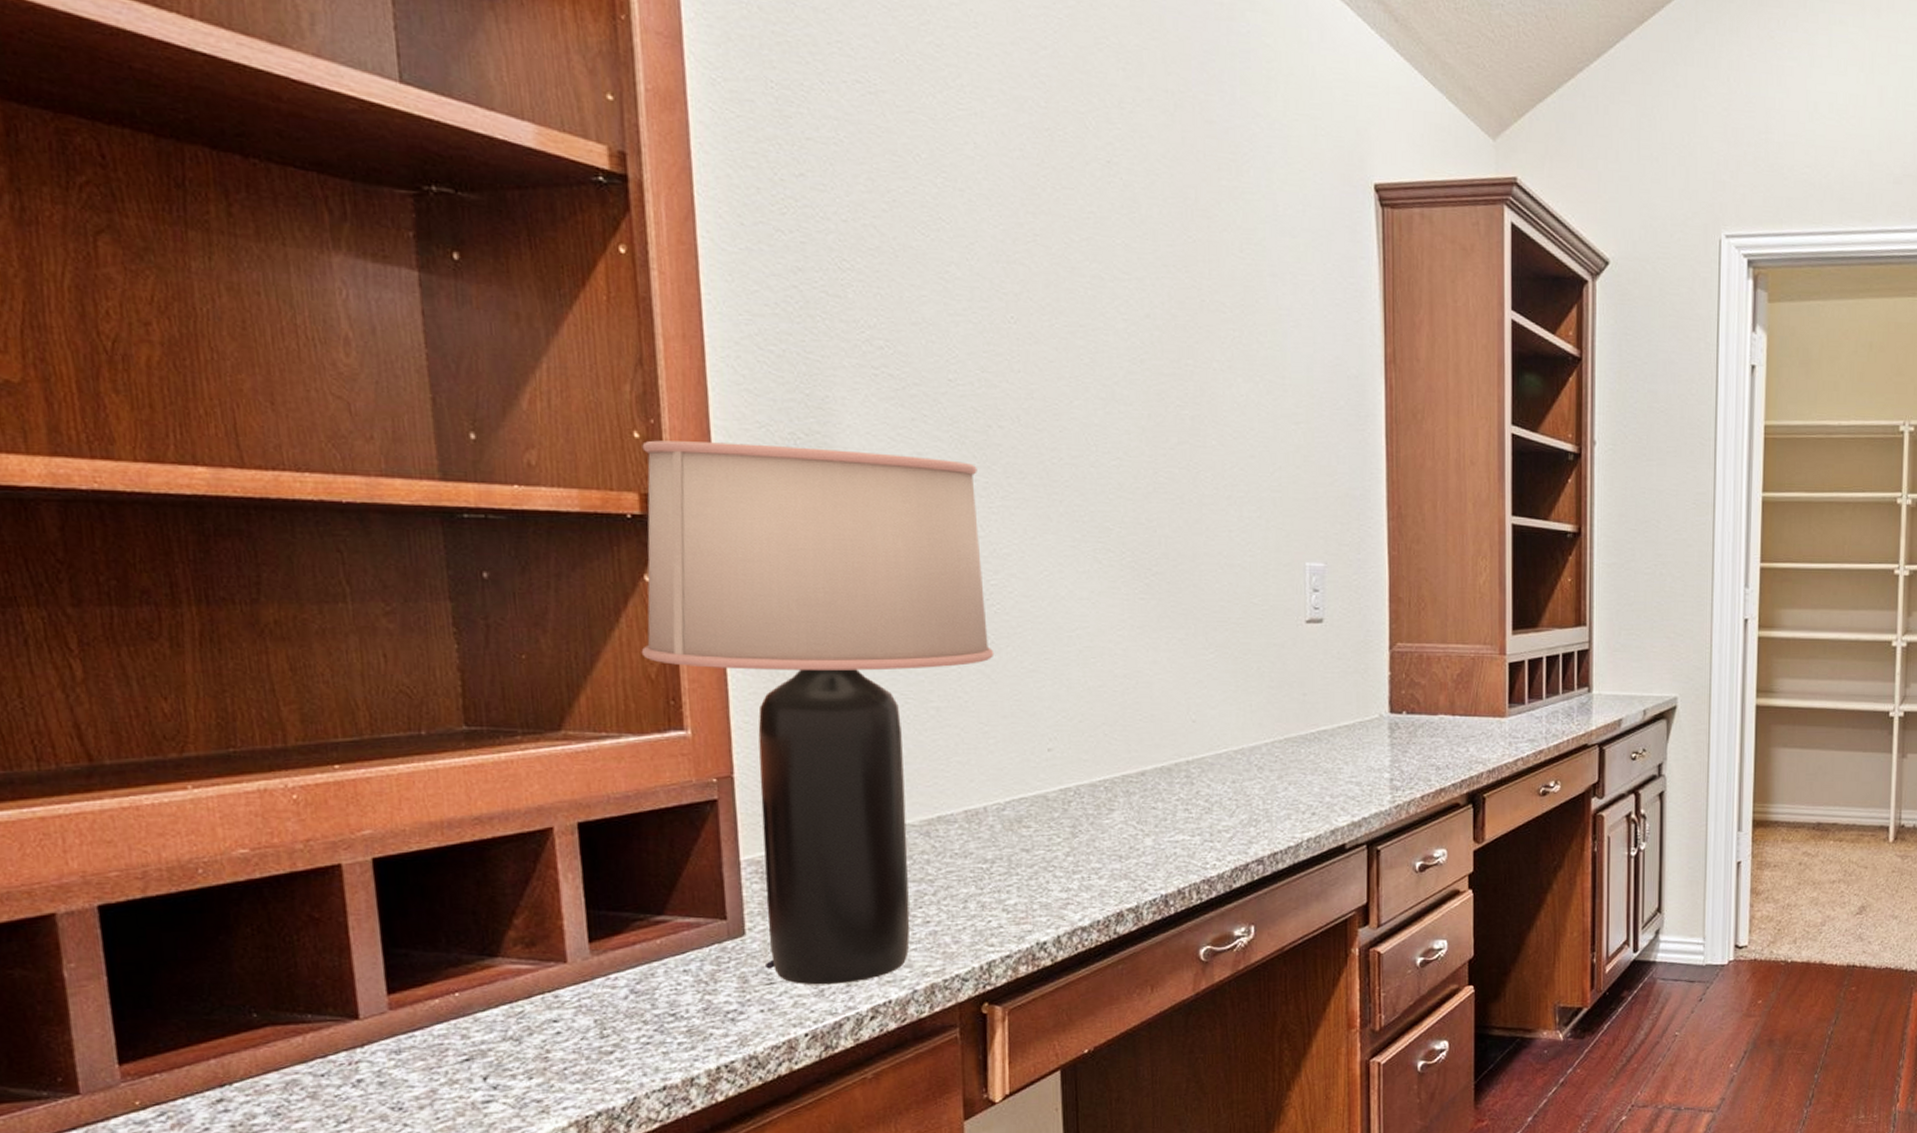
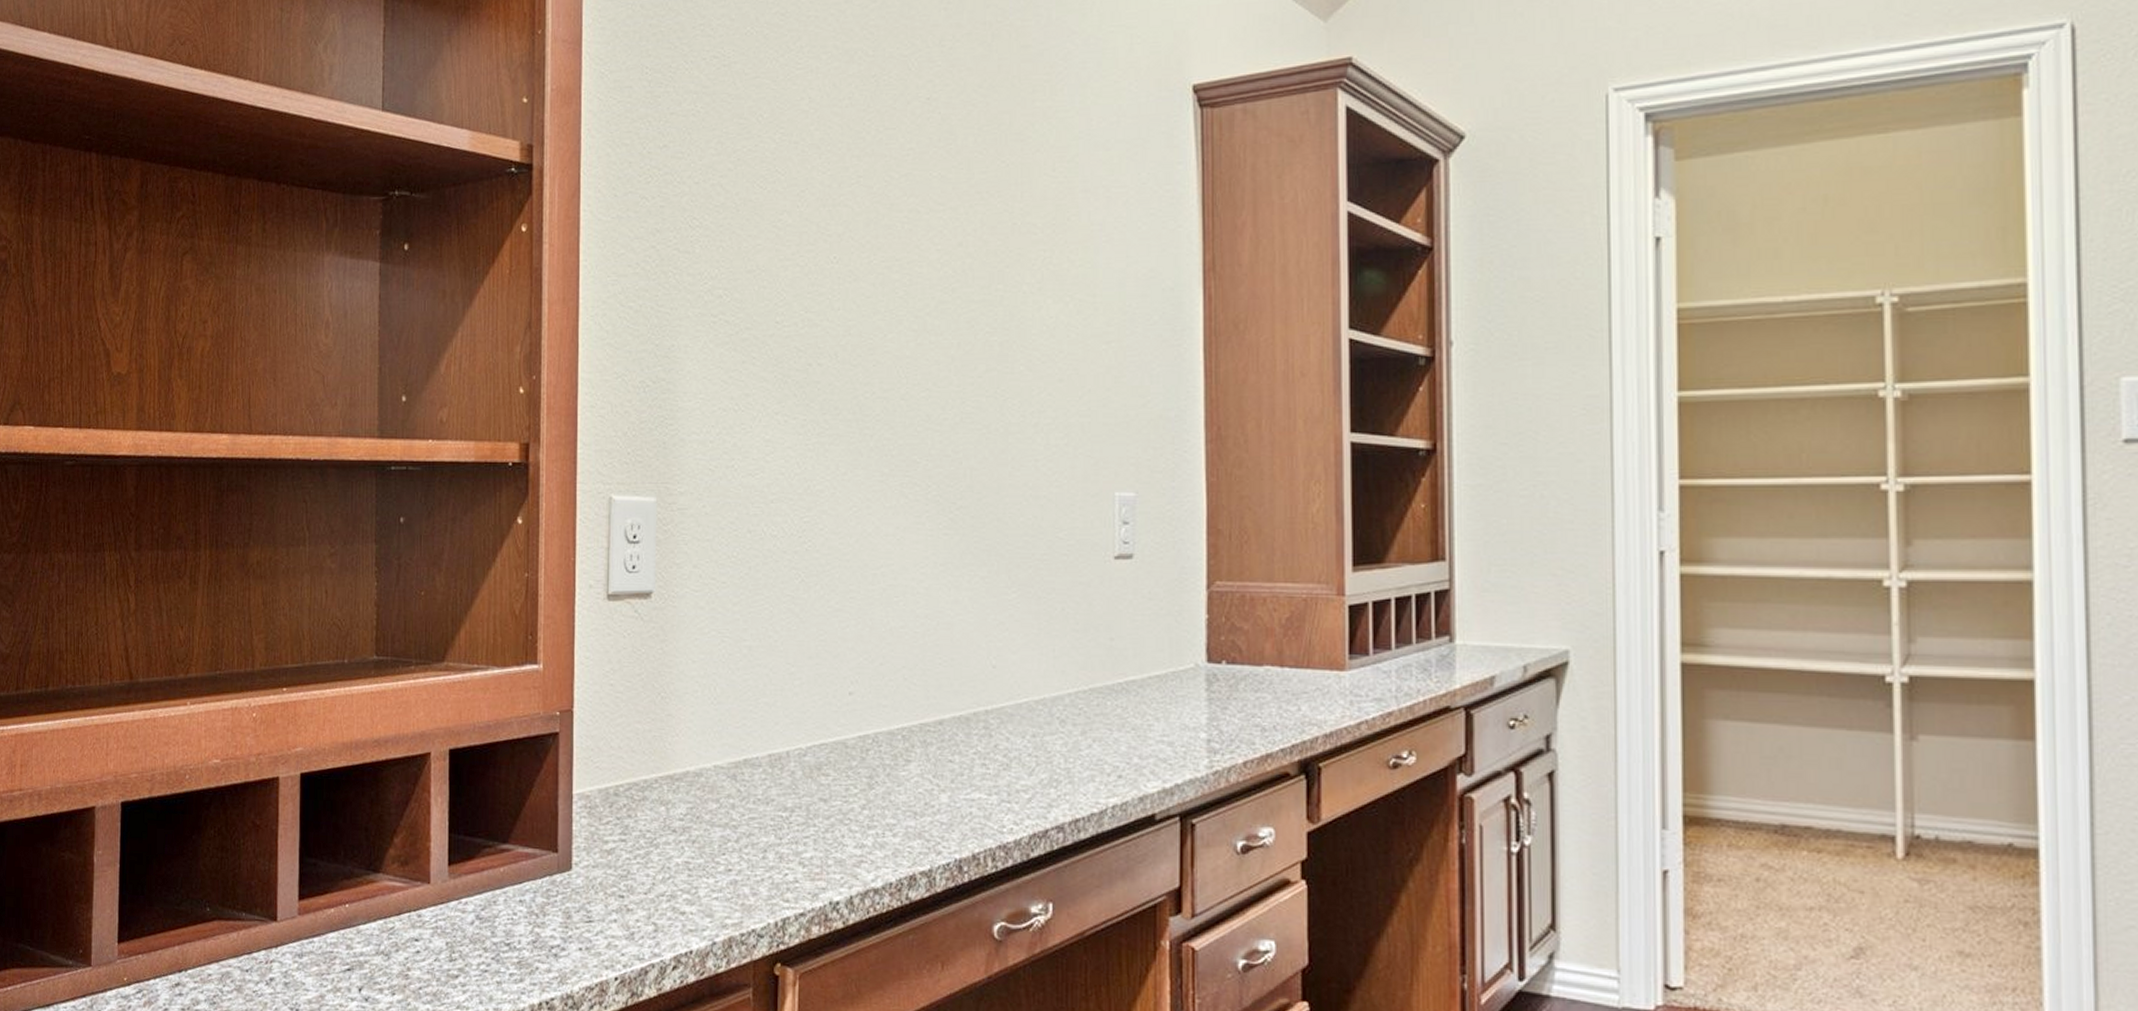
table lamp: present [641,440,995,985] -> none [510,393,804,929]

